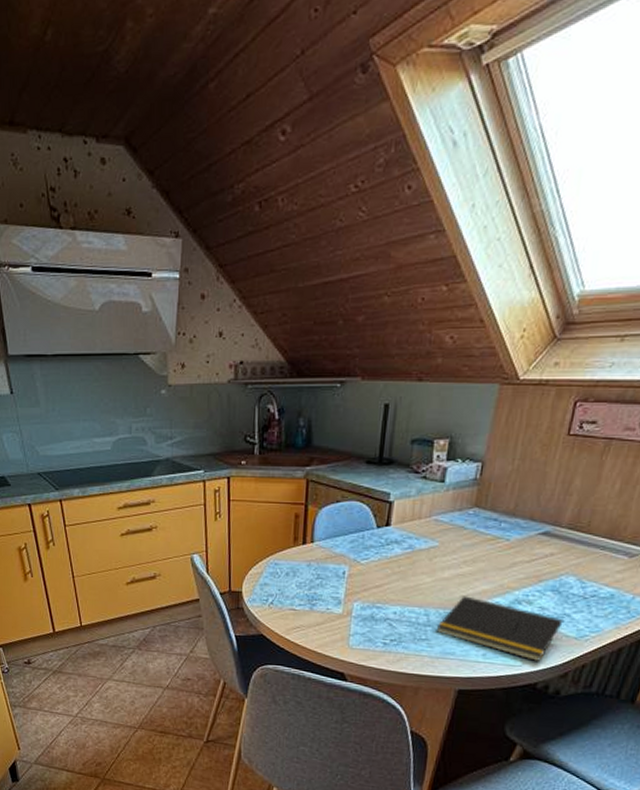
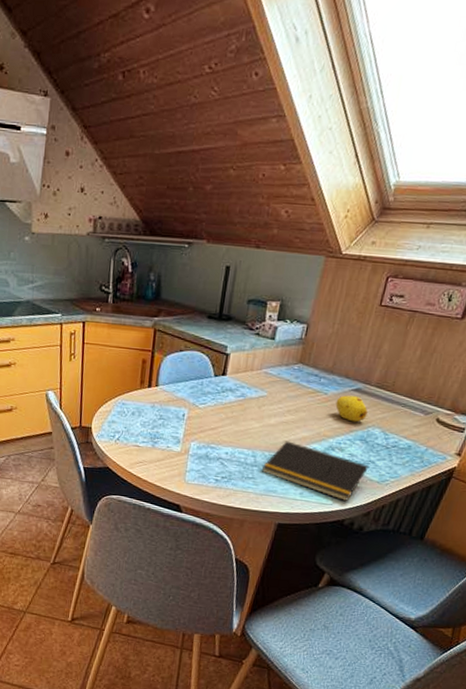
fruit: none [520,540,559,571] -> present [335,395,368,422]

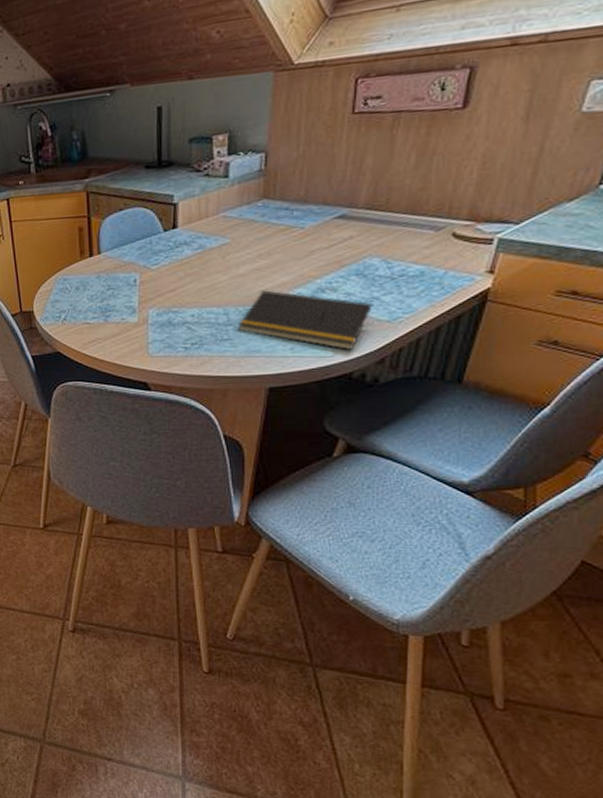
fruit: present [335,395,368,422] -> none [317,224,359,255]

